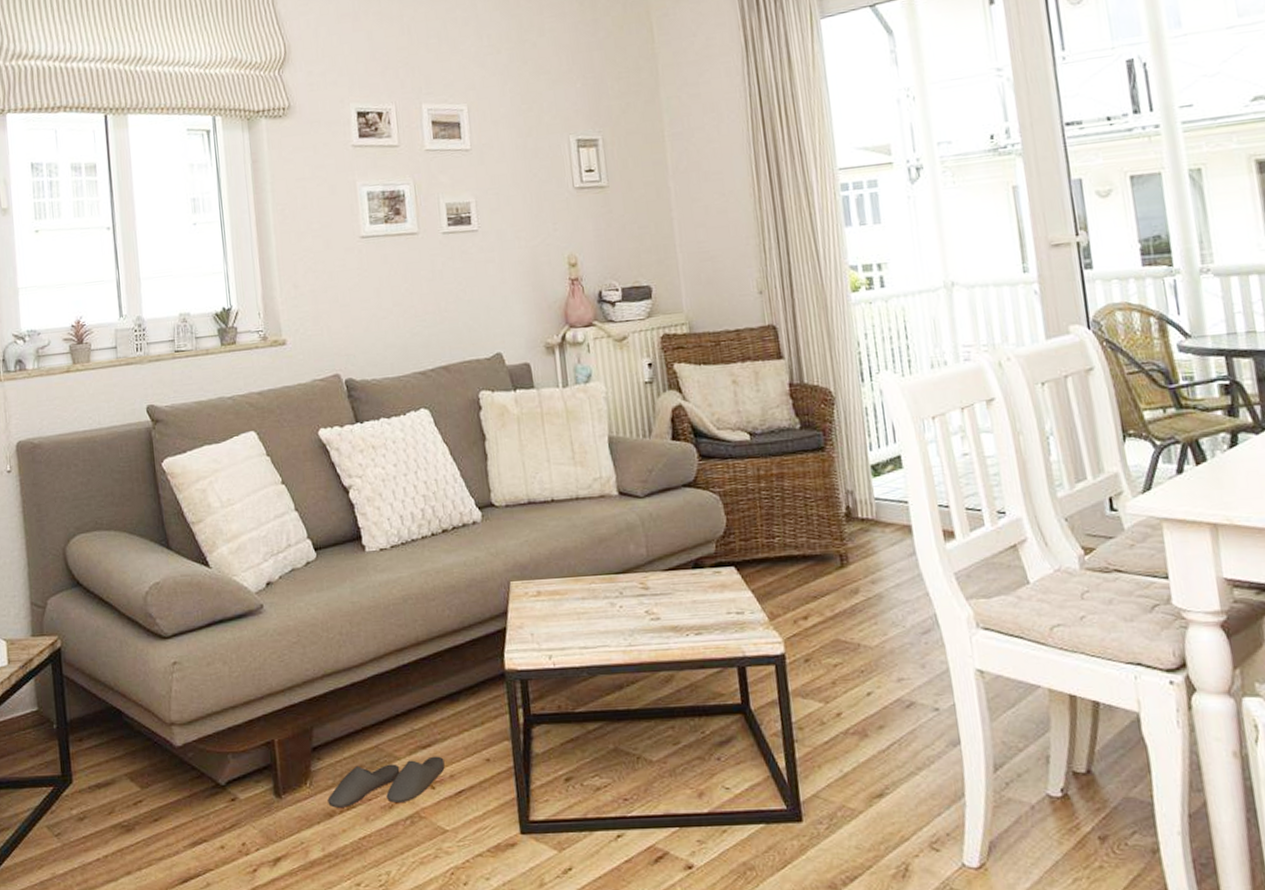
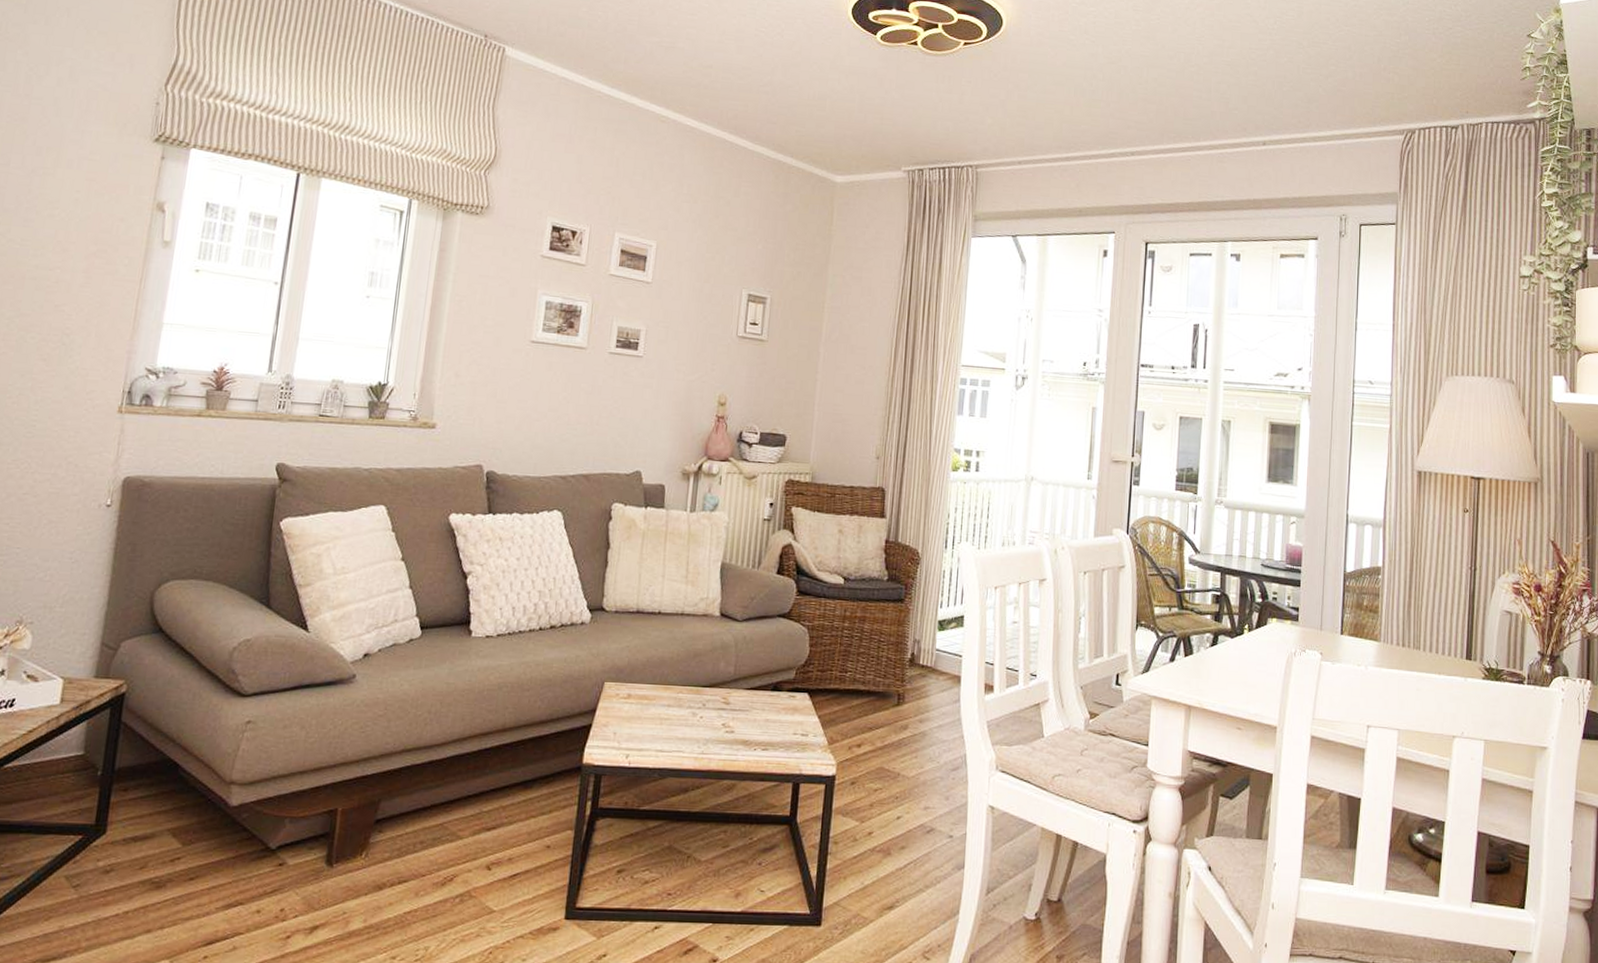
slippers: present [327,756,445,808] -> none [380,838,506,881]

